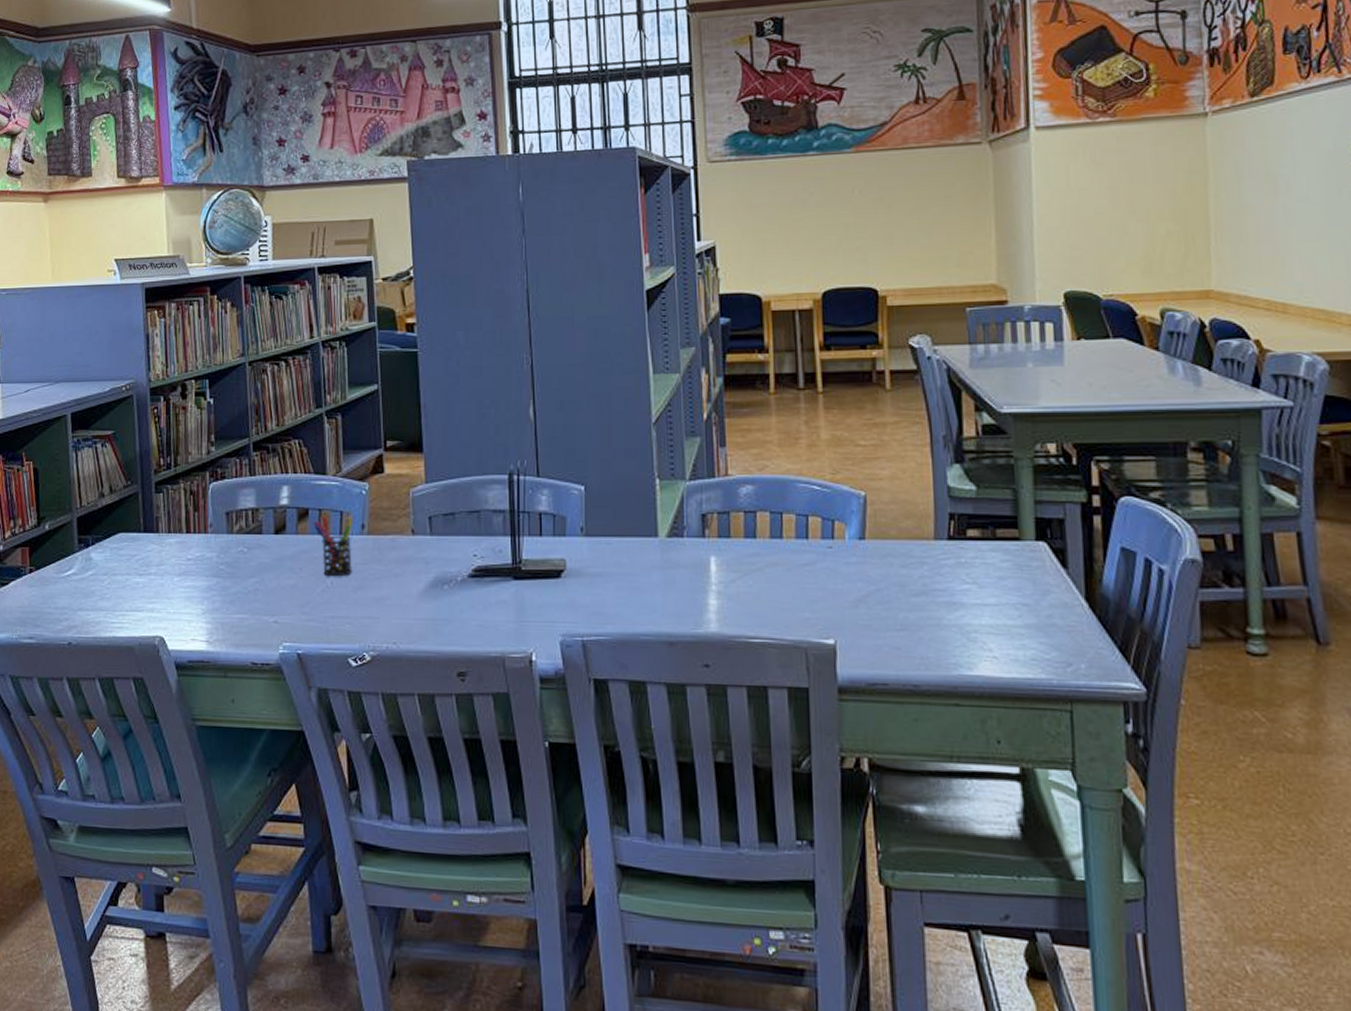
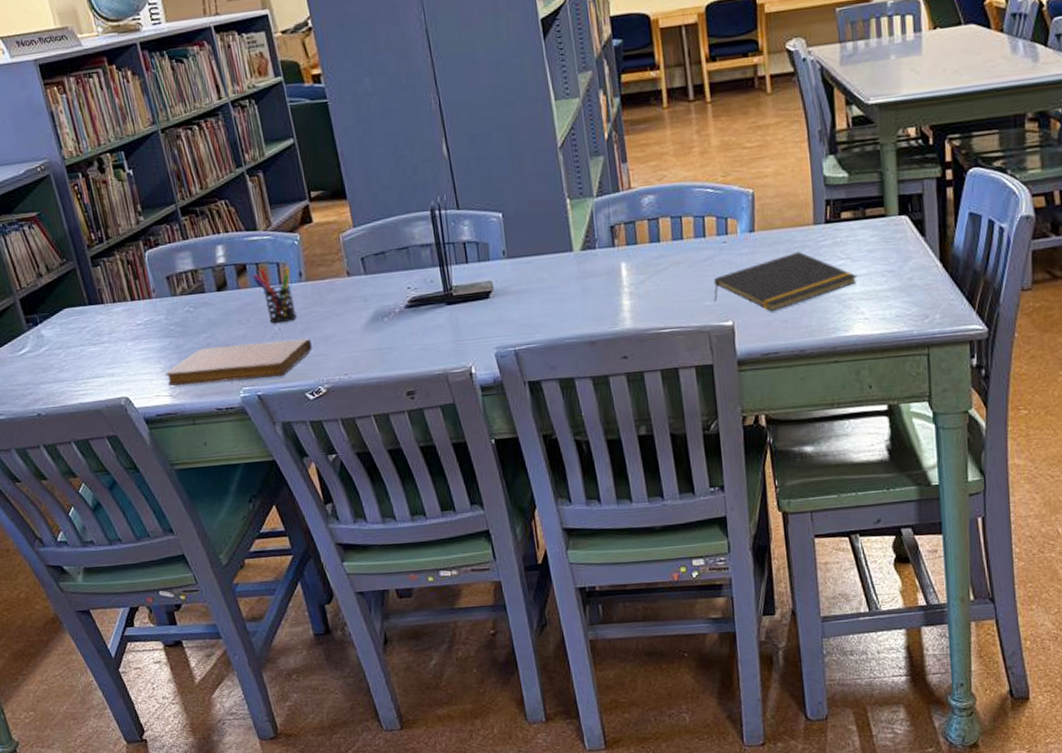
notebook: none [206,593,363,637] -> present [165,338,312,386]
notepad: none [814,568,985,635] -> present [713,251,857,312]

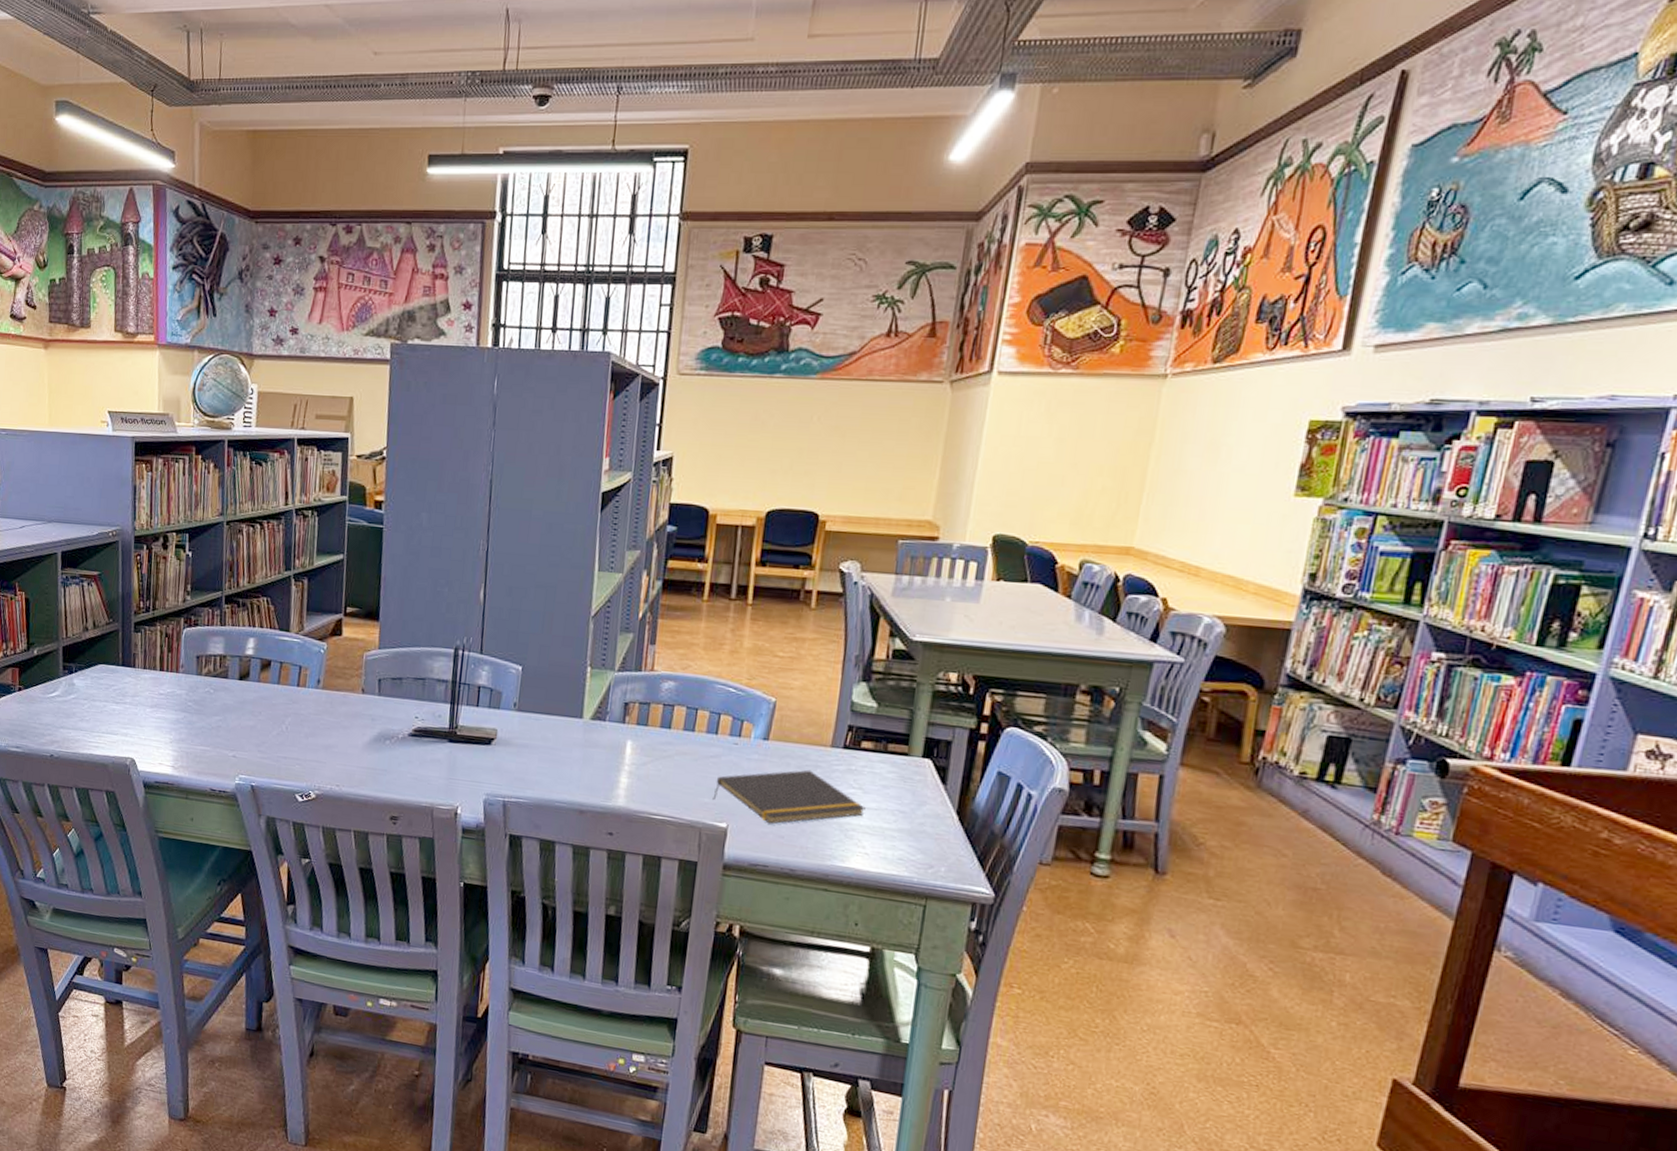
notebook: present [165,338,312,386] -> none [173,729,313,774]
pen holder: present [252,266,297,324] -> none [274,668,310,723]

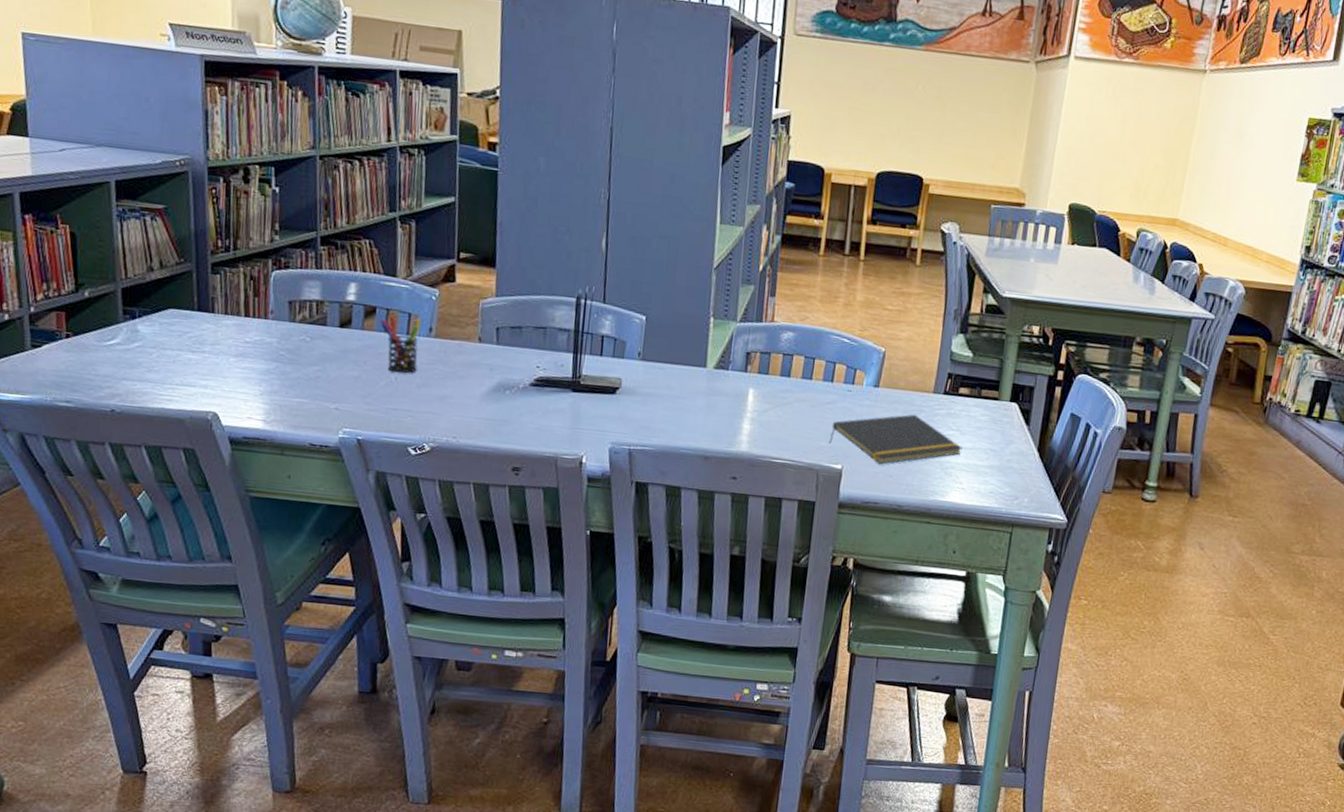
pen holder: none [274,668,310,723] -> present [380,316,421,374]

